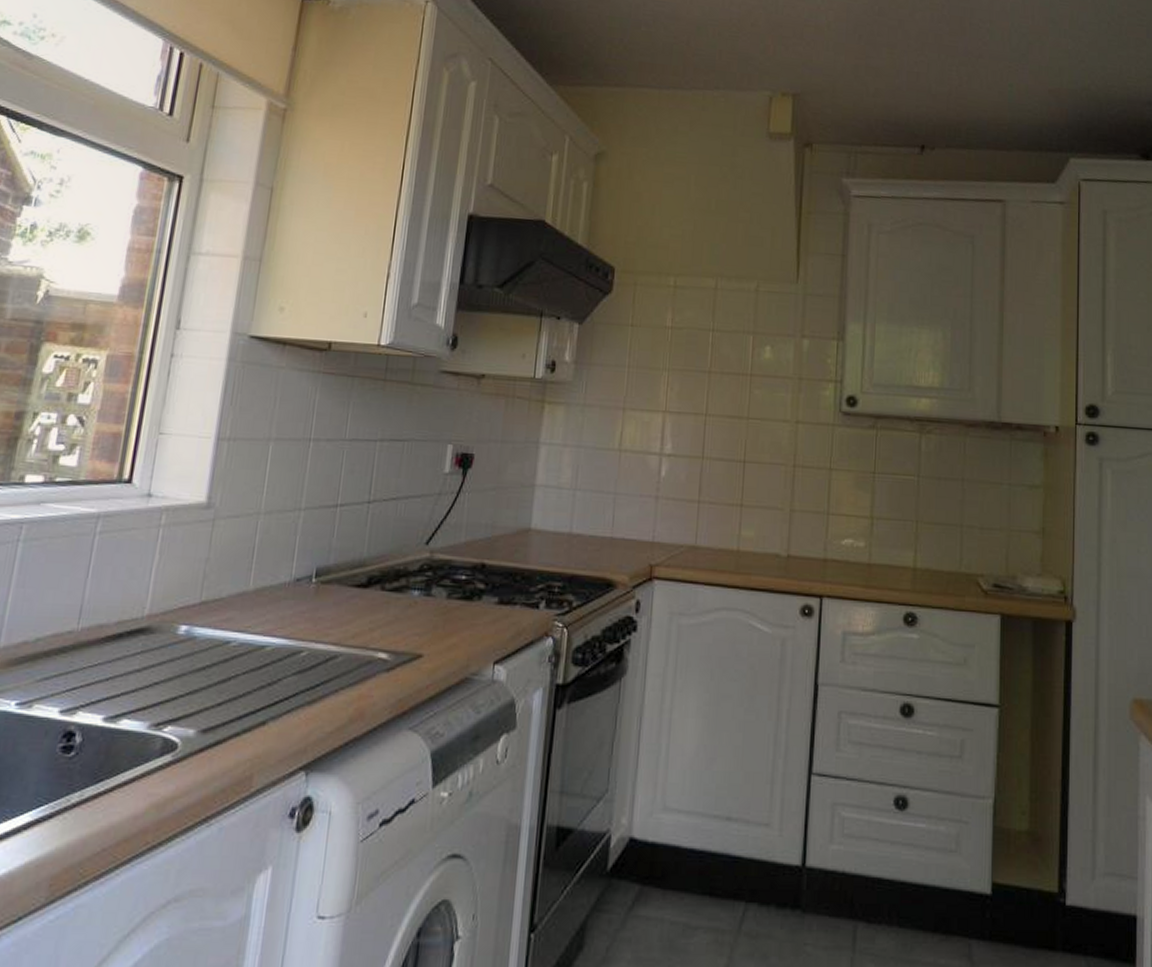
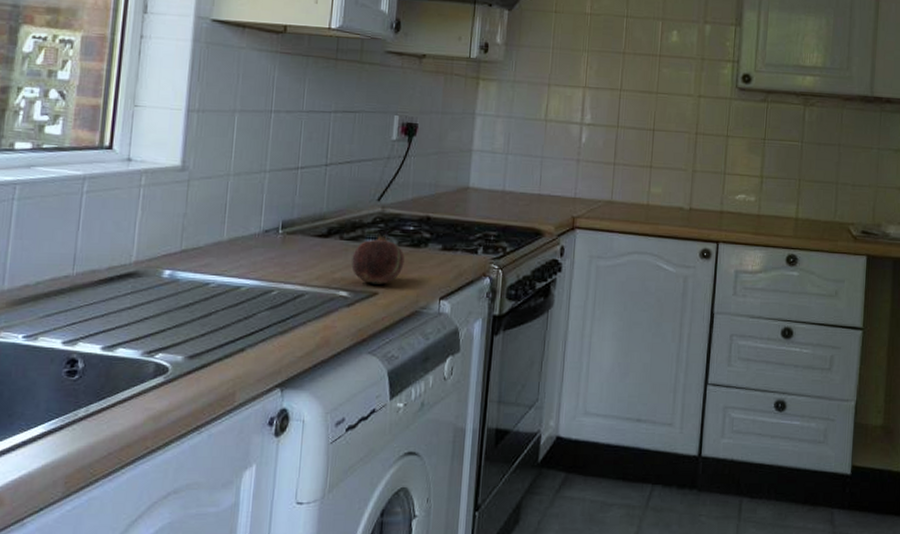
fruit: none [393,582,455,645] -> present [351,232,405,284]

